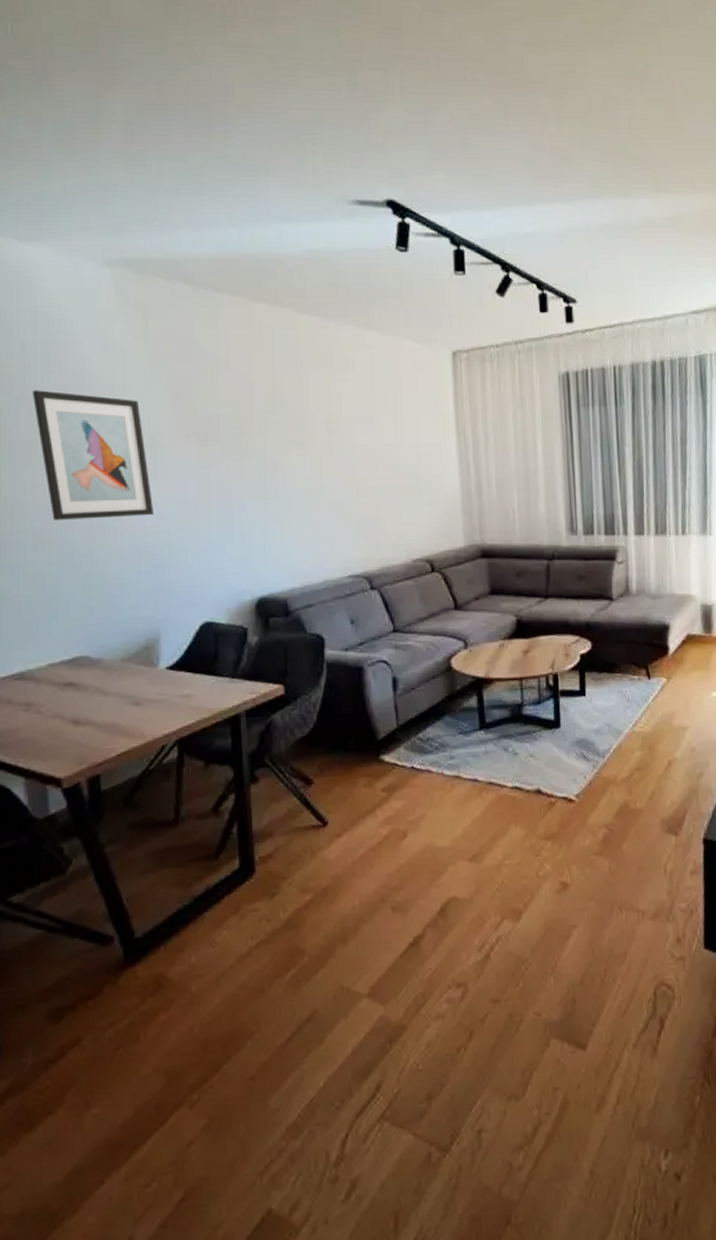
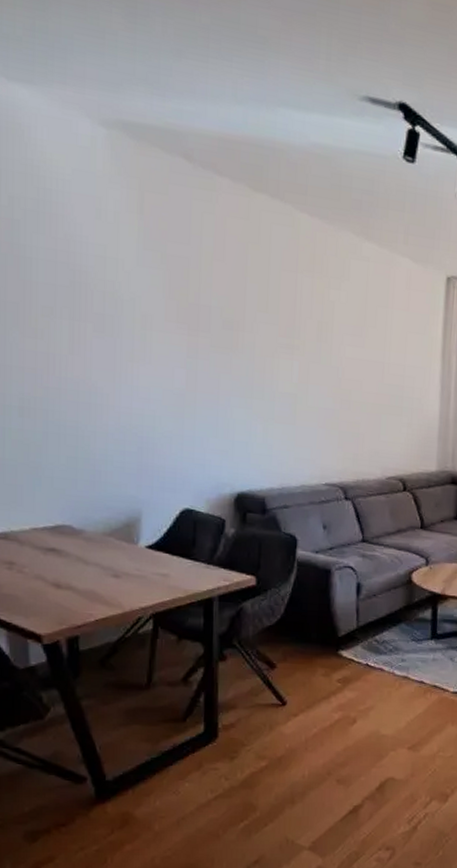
wall art: present [32,390,153,520] -> none [20,250,141,398]

